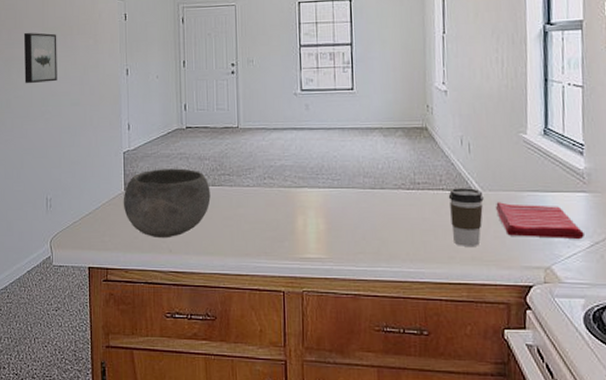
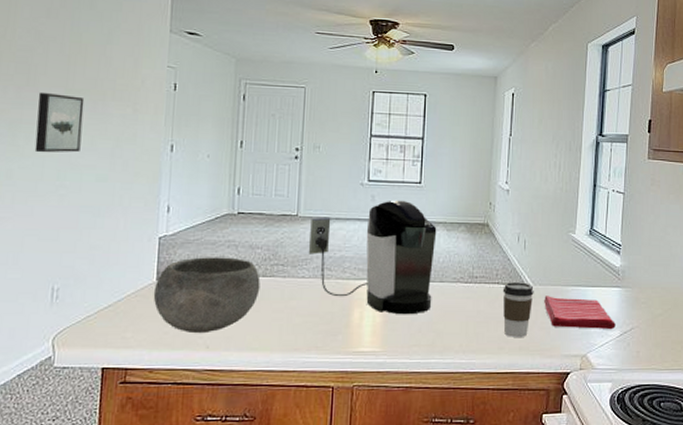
coffee maker: none [250,107,374,222] -> present [308,200,437,315]

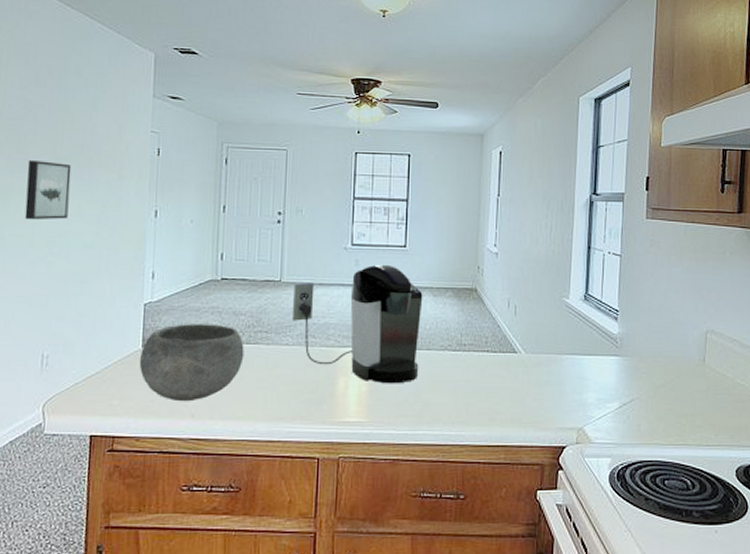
coffee cup: present [502,282,534,337] -> none [492,350,526,408]
dish towel: present [543,296,615,330] -> none [536,365,614,402]

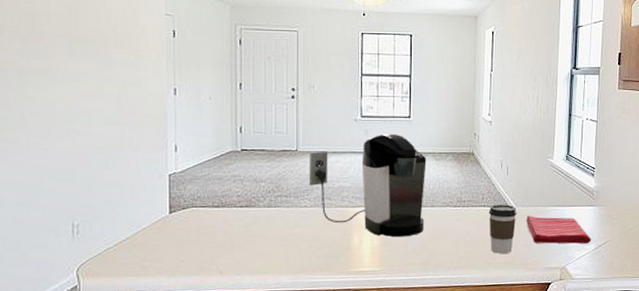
wall art: present [24,159,72,220] -> none [43,41,88,100]
bowl: present [139,324,244,402] -> none [167,190,266,261]
coffee cup: none [492,350,526,408] -> present [488,204,517,254]
dish towel: none [536,365,614,402] -> present [525,216,591,244]

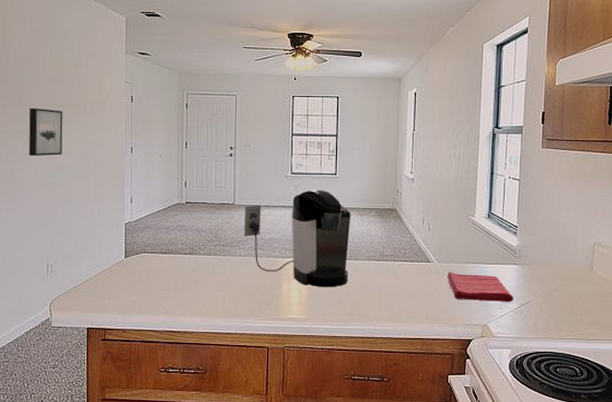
wall art: none [43,41,88,100] -> present [28,107,63,157]
coffee cup: present [488,204,517,254] -> none [410,260,438,308]

